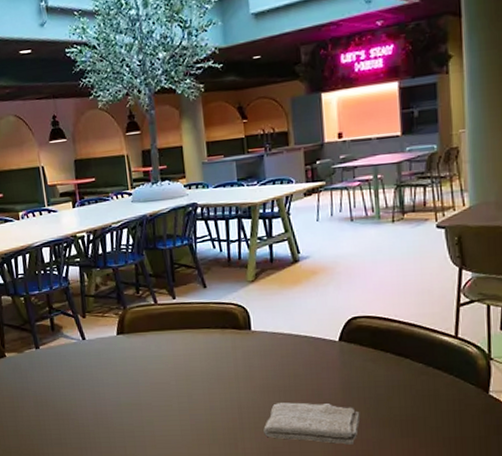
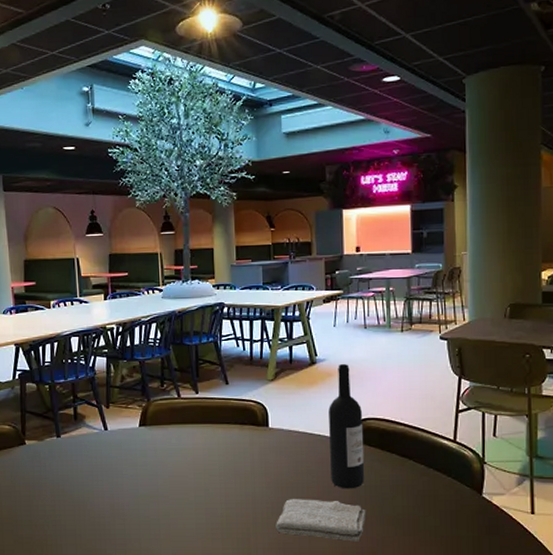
wine bottle: none [315,259,358,391] -> present [329,363,365,489]

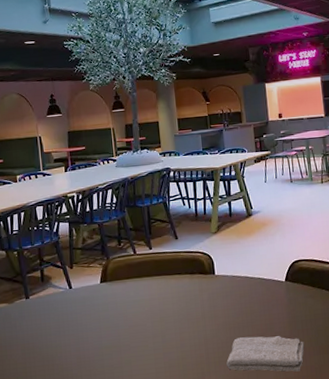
wine bottle: present [329,363,365,489] -> none [265,213,301,325]

